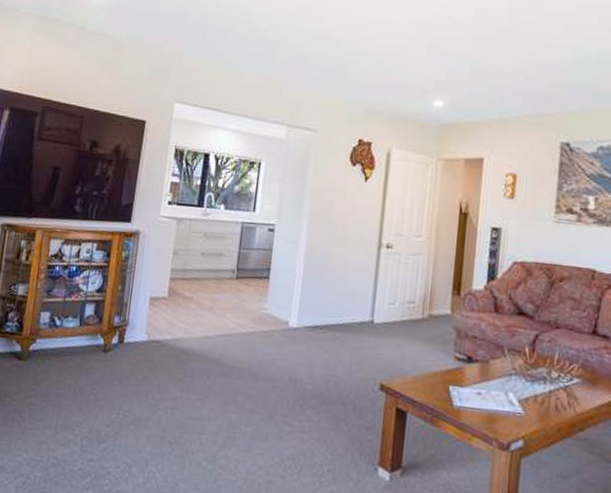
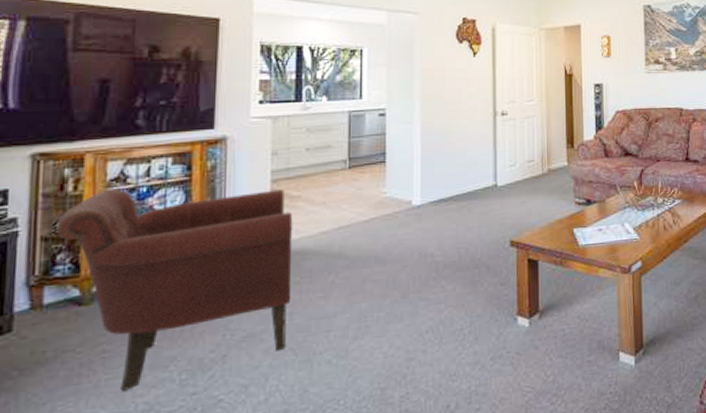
leather: none [10,263,184,442] -> present [56,188,293,391]

